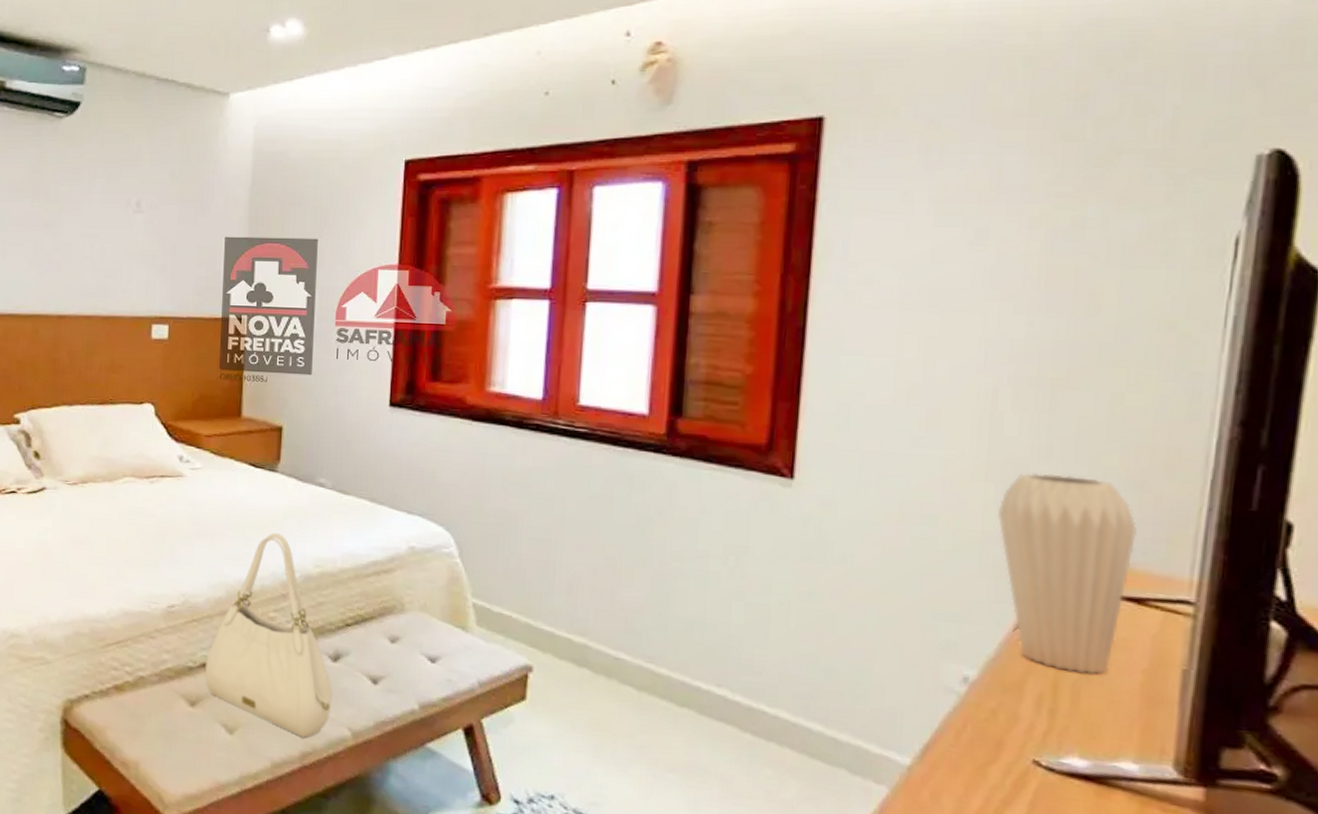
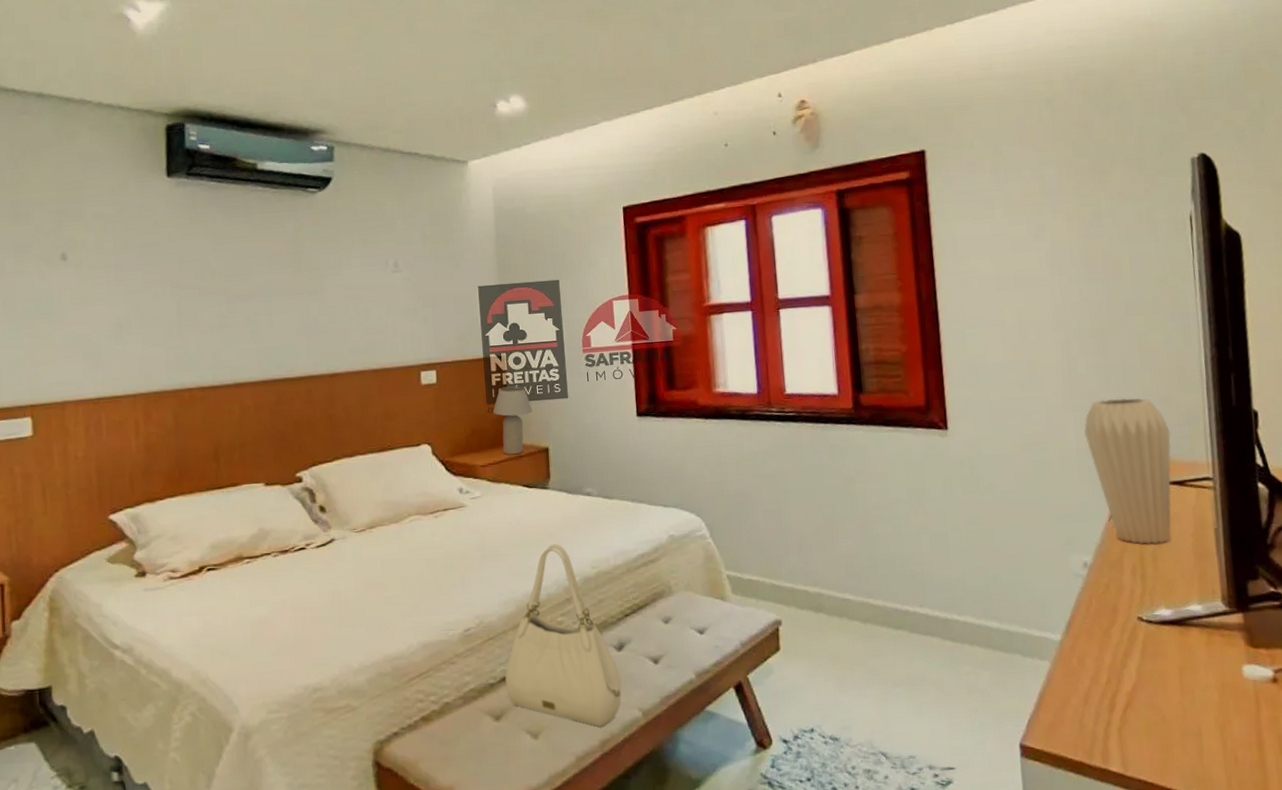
table lamp: none [225,353,270,431] -> present [493,386,533,456]

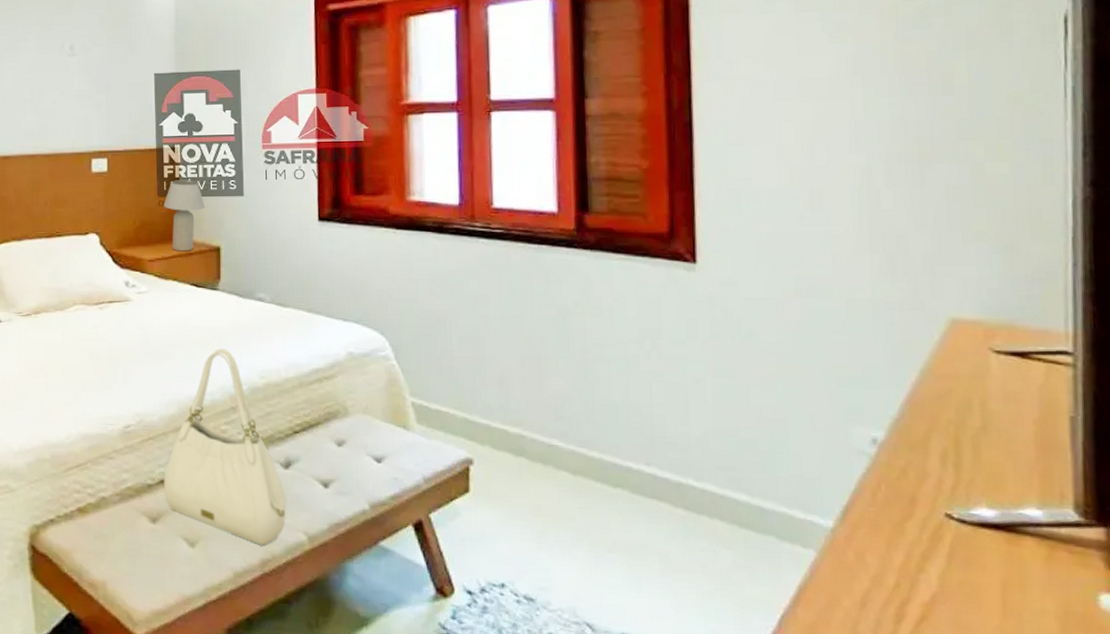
vase: present [1084,397,1172,544] -> none [884,241,1012,427]

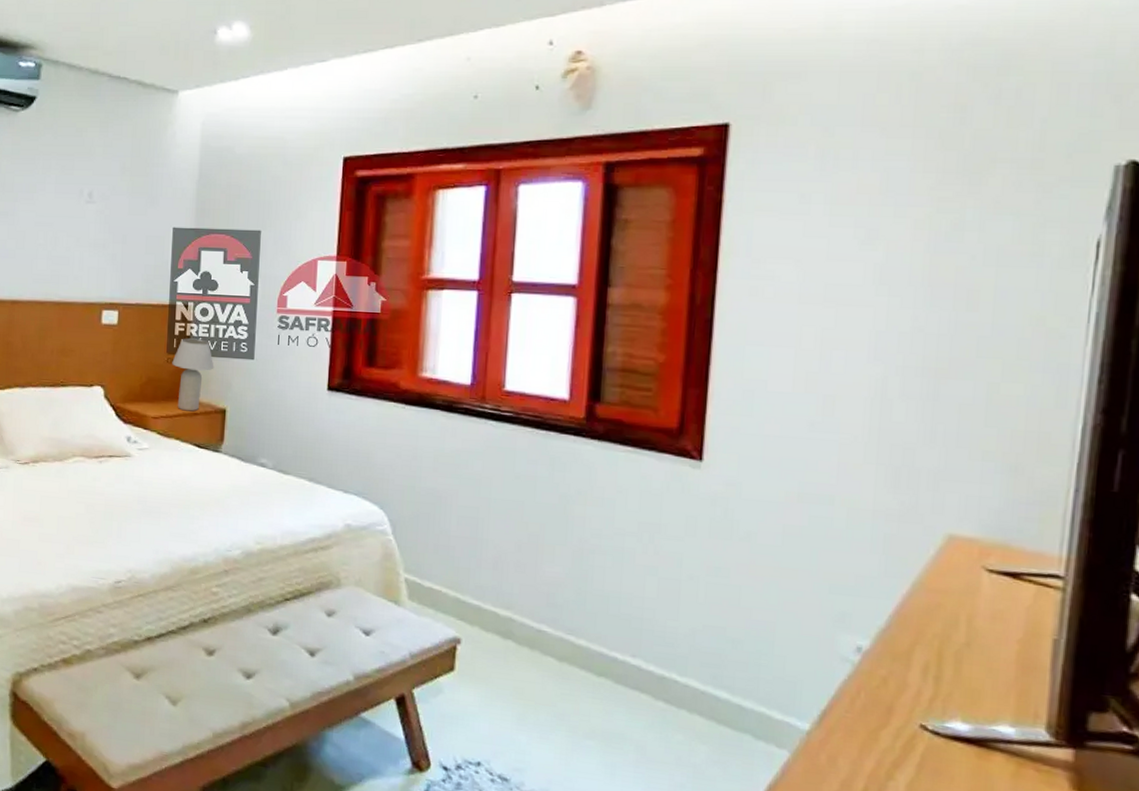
handbag: present [164,349,286,545] -> none [150,511,271,708]

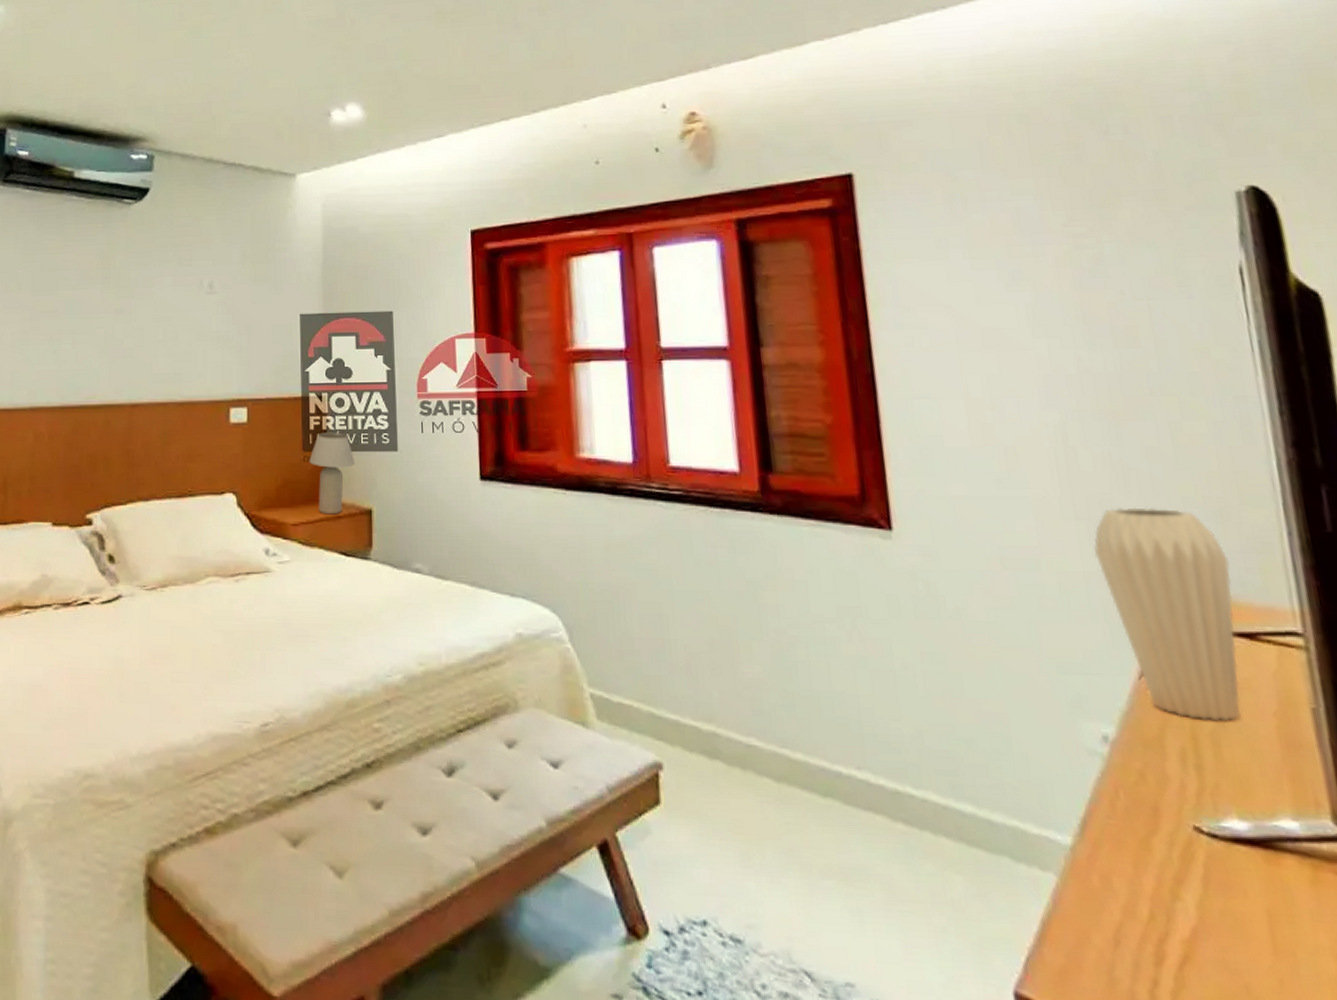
vase: none [886,455,1012,644] -> present [1094,507,1242,721]

